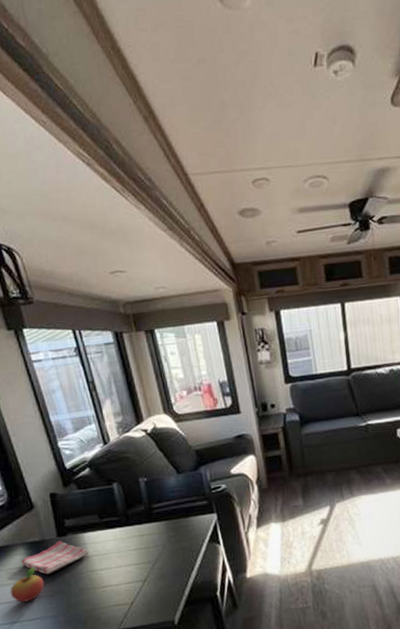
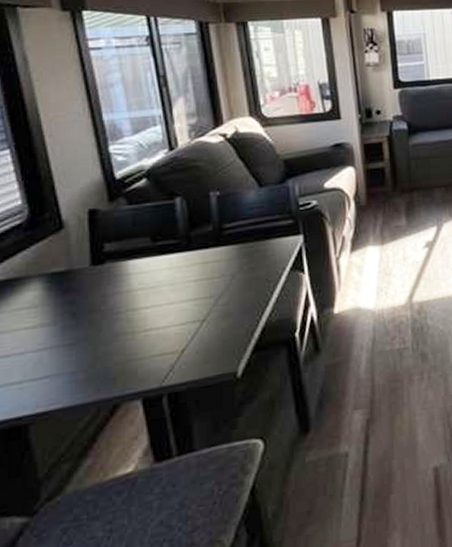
fruit: present [10,567,45,602] -> none [11,306,63,355]
dish towel: present [21,540,89,575] -> none [35,270,132,316]

